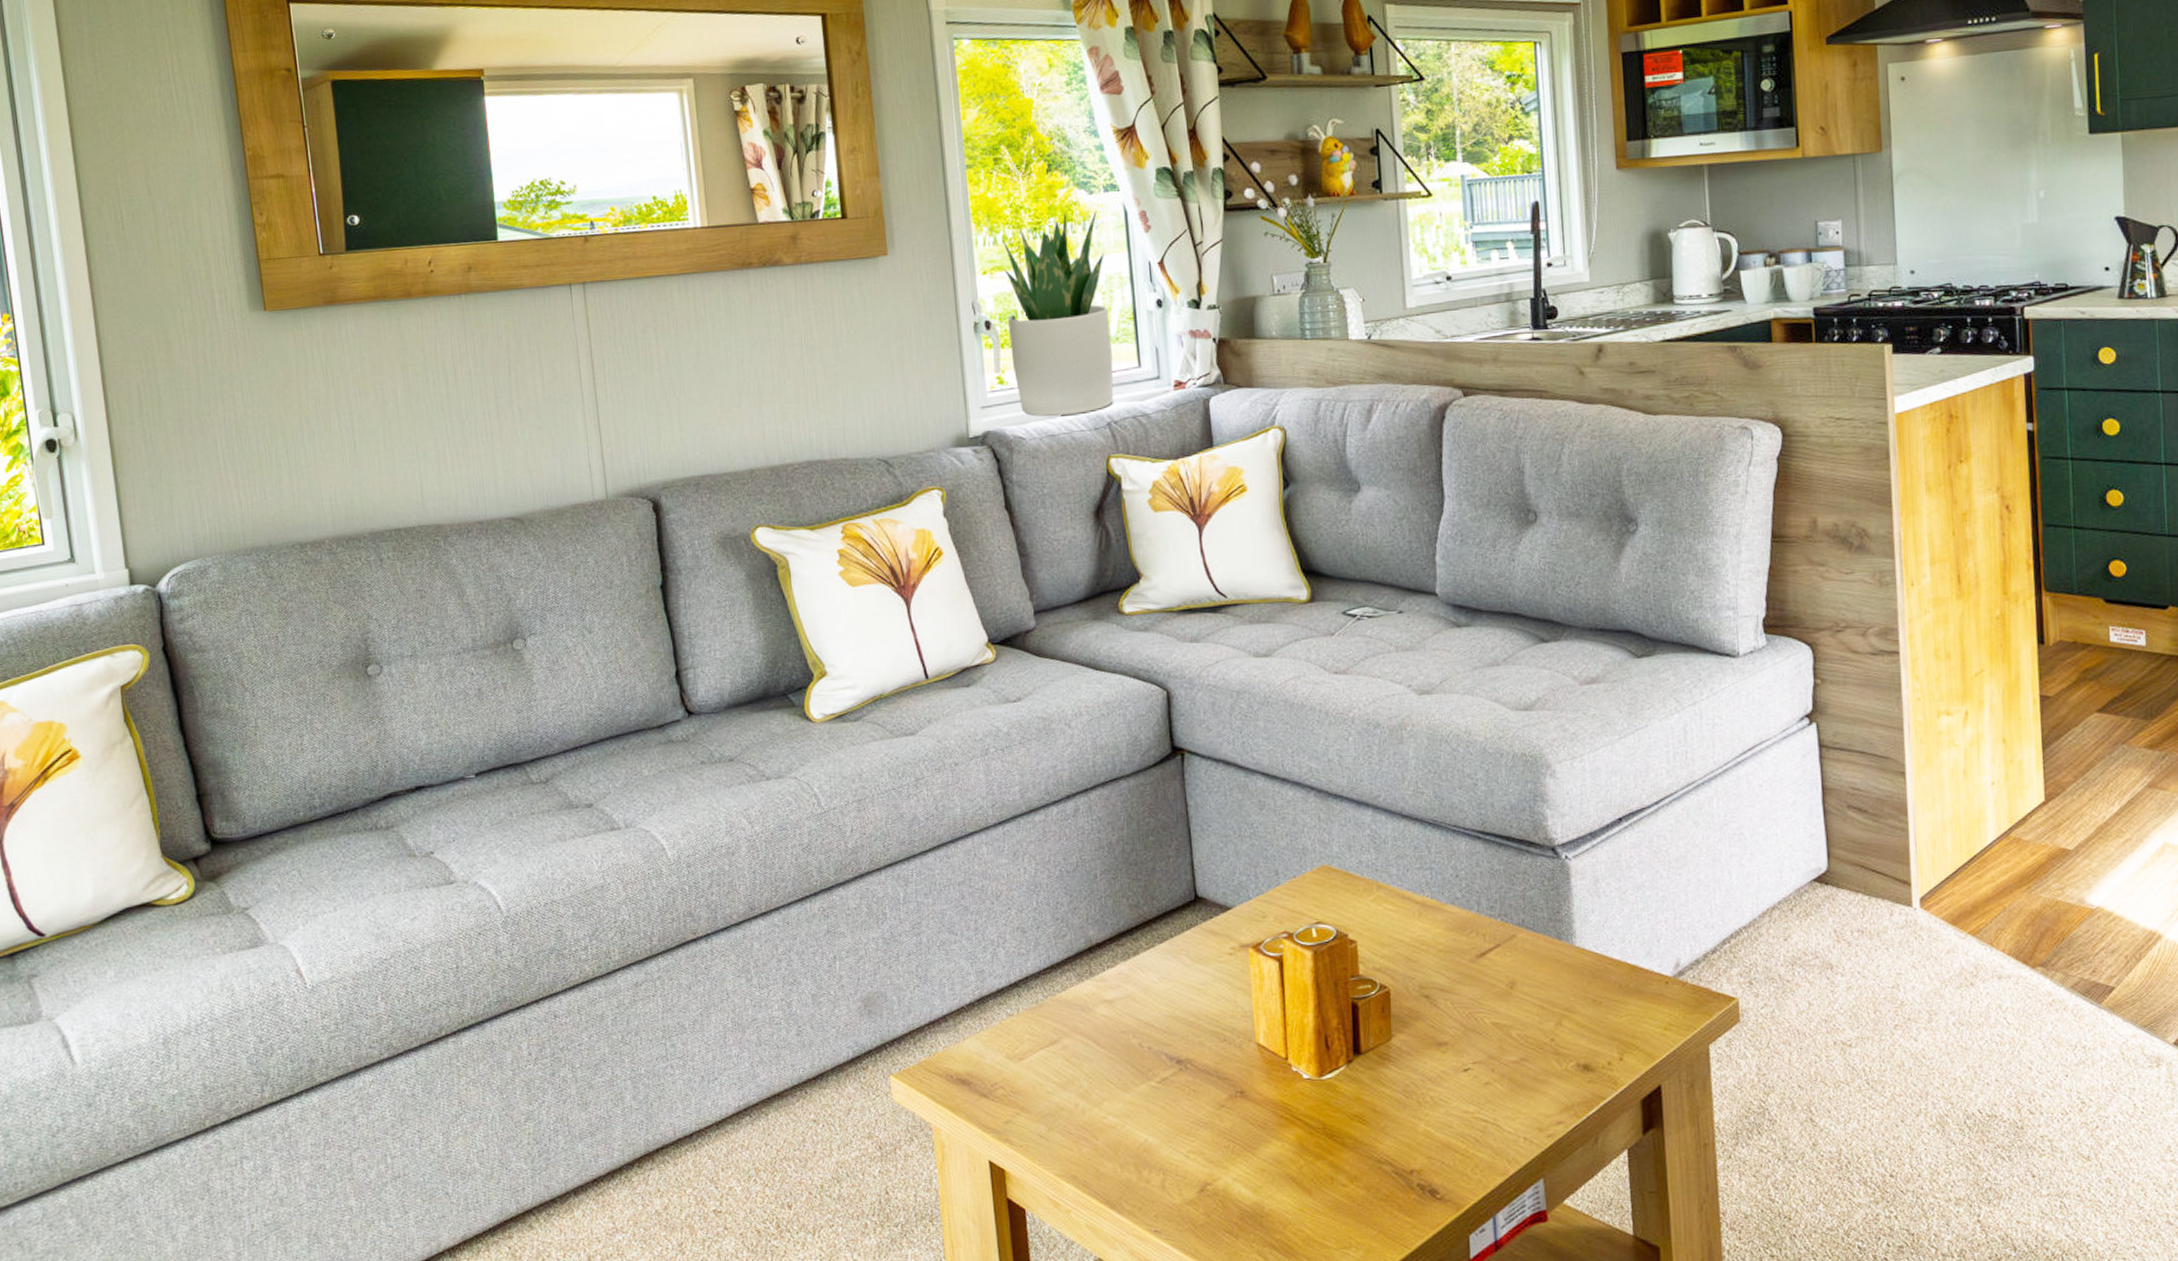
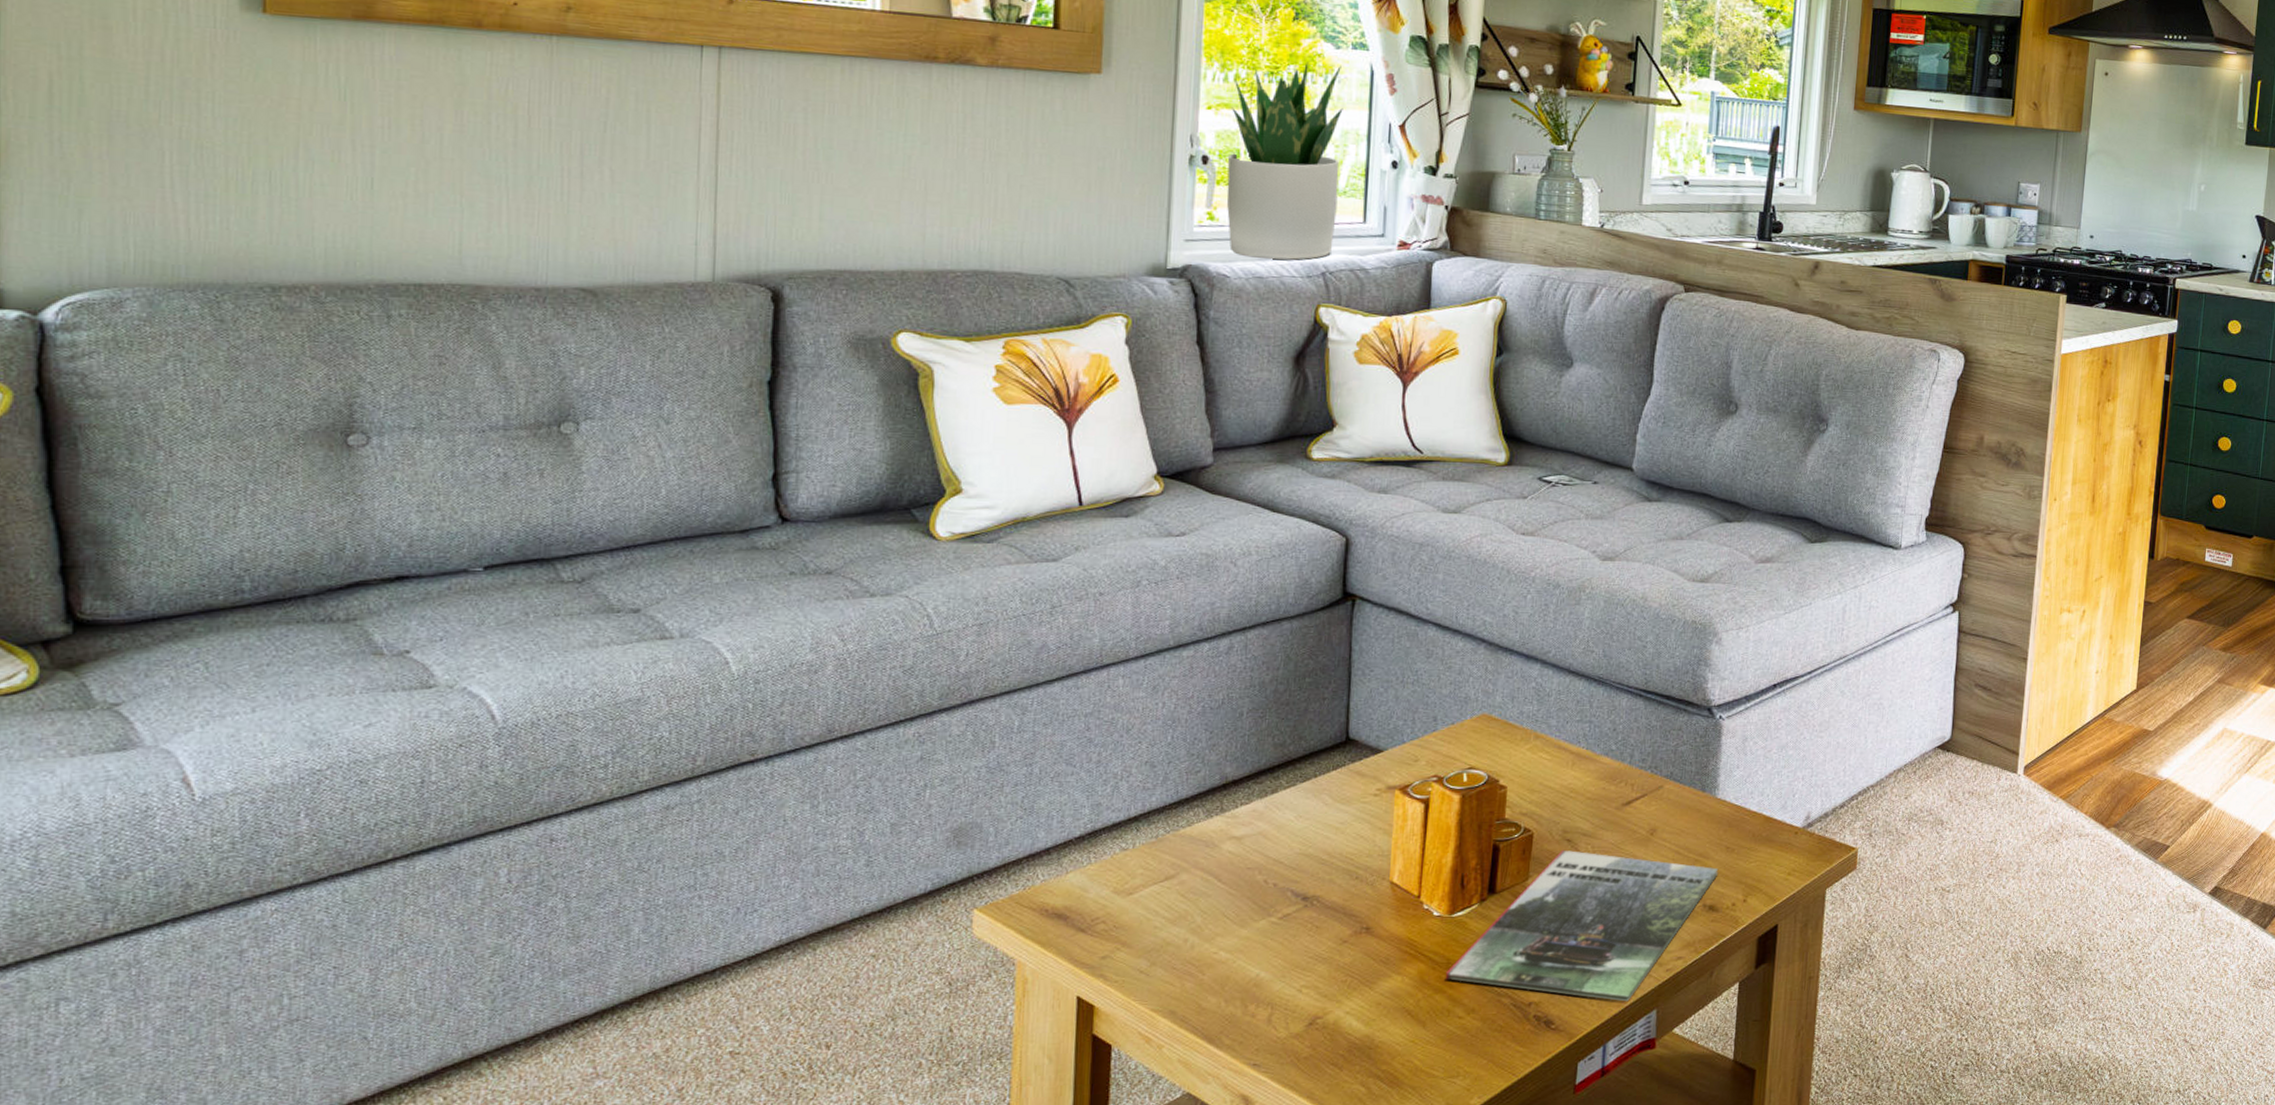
magazine: none [1323,1006,1589,1170] -> present [1445,849,1719,1002]

